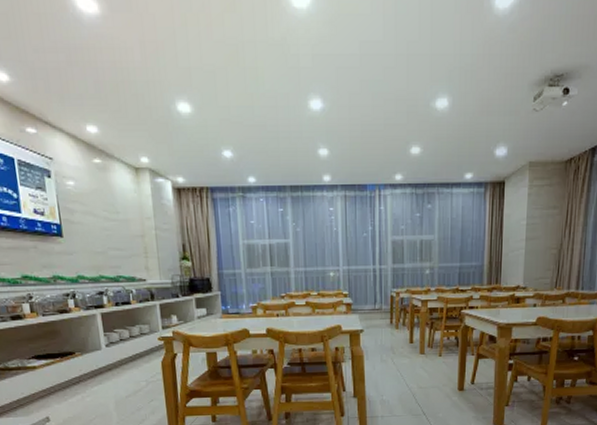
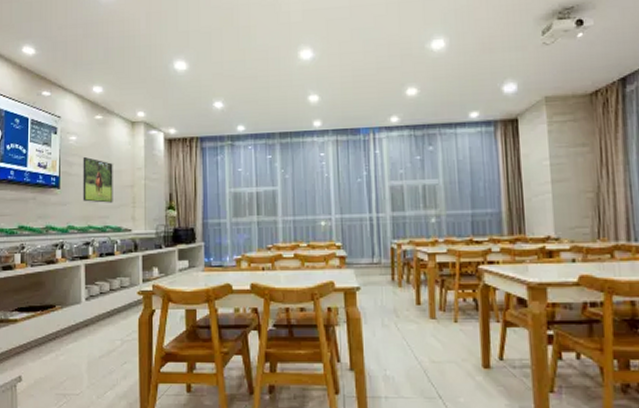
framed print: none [84,203,124,253] -> present [83,156,113,203]

